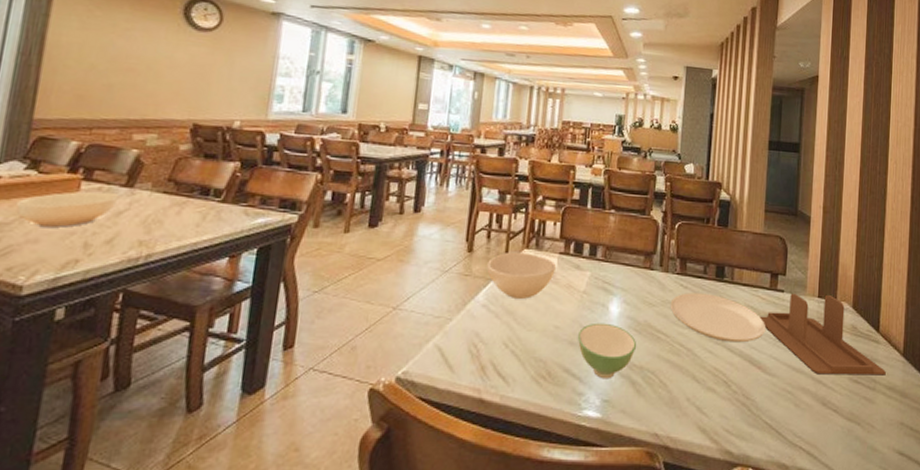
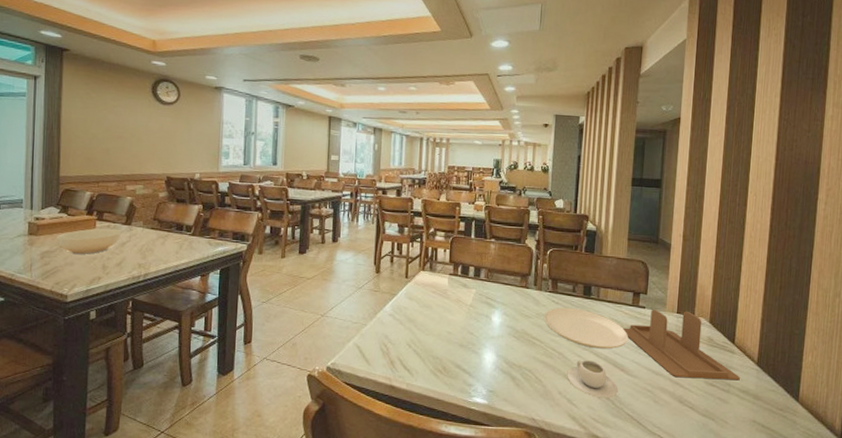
soup bowl: present [487,252,556,299] -> none [392,273,447,310]
bowl: present [577,322,637,379] -> none [466,330,516,375]
teacup: none [696,357,755,405] -> present [567,360,618,399]

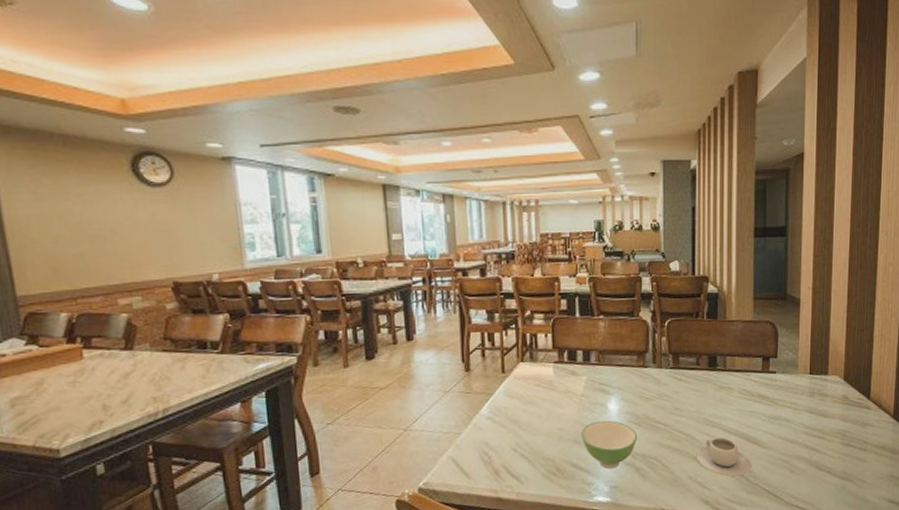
bowl: present [56,228,122,254] -> none [27,356,123,395]
bowl: none [466,330,516,375] -> present [580,420,638,469]
plate: present [543,307,629,349] -> none [666,383,760,424]
napkin holder: present [622,309,740,381] -> none [753,370,877,443]

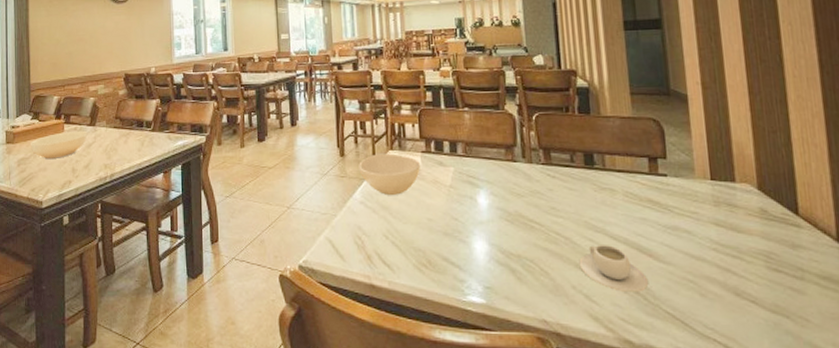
bowl: none [27,356,123,395] -> present [30,130,88,159]
soup bowl: none [486,365,552,409] -> present [359,153,420,195]
bowl: present [580,420,638,469] -> none [450,214,511,267]

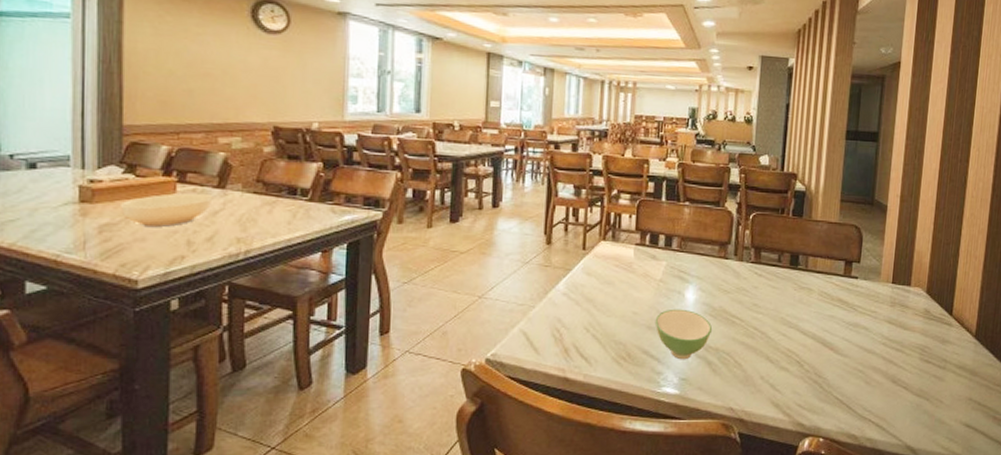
soup bowl: present [359,153,420,195] -> none [566,243,632,287]
bowl: none [450,214,511,267] -> present [654,309,713,360]
teacup: present [579,245,649,293] -> none [770,339,827,382]

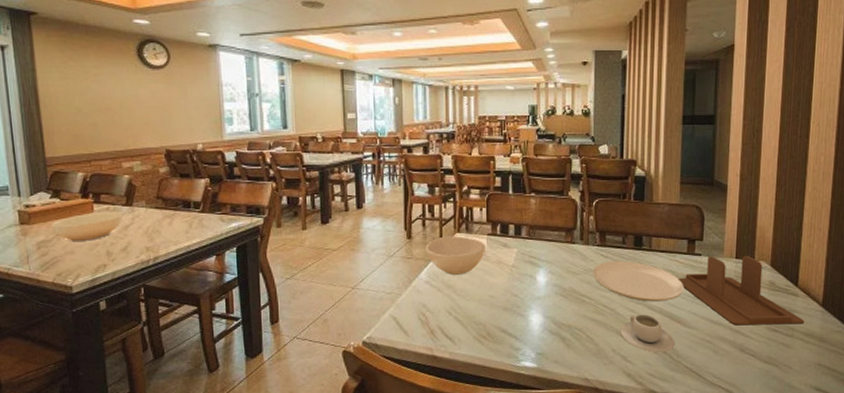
soup bowl: none [566,243,632,287] -> present [425,236,485,275]
bowl: present [654,309,713,360] -> none [510,291,564,337]
plate: none [744,280,840,326] -> present [592,261,685,302]
teacup: none [770,339,827,382] -> present [620,314,675,353]
napkin holder: none [832,279,957,356] -> present [678,255,804,326]

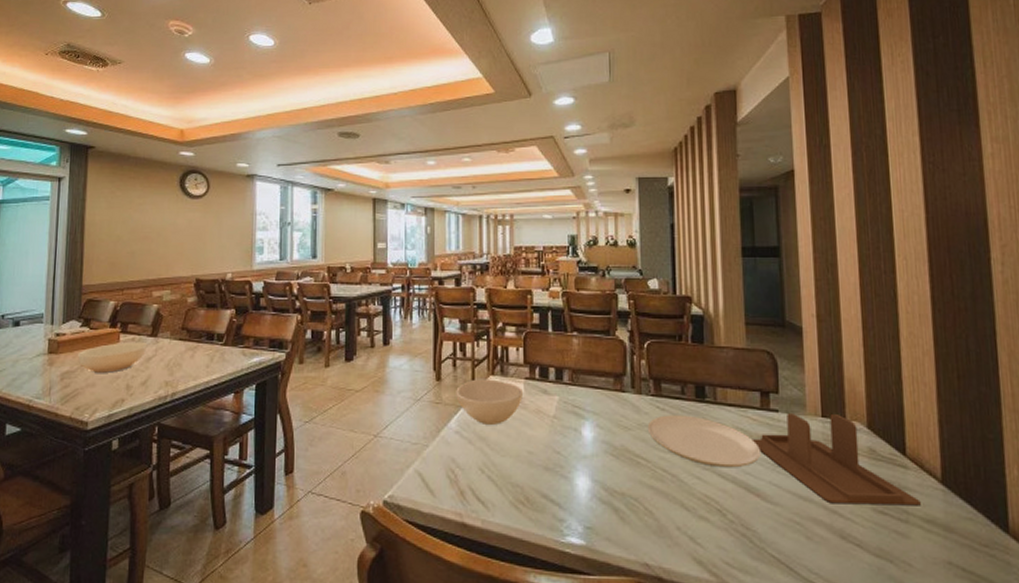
teacup: present [620,314,675,353] -> none [685,483,755,536]

